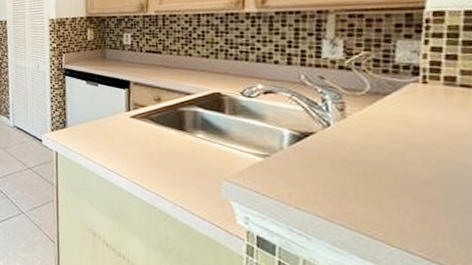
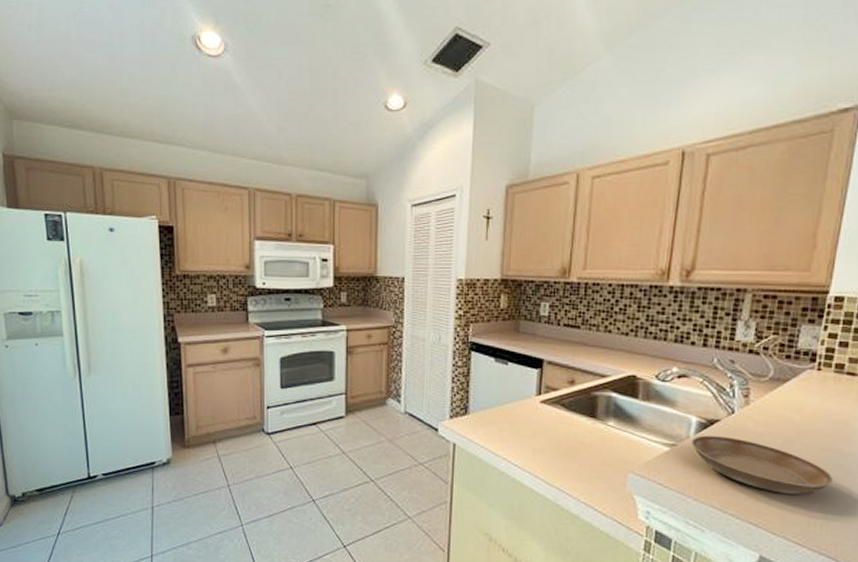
saucer: none [285,147,462,207] -> present [691,435,834,494]

